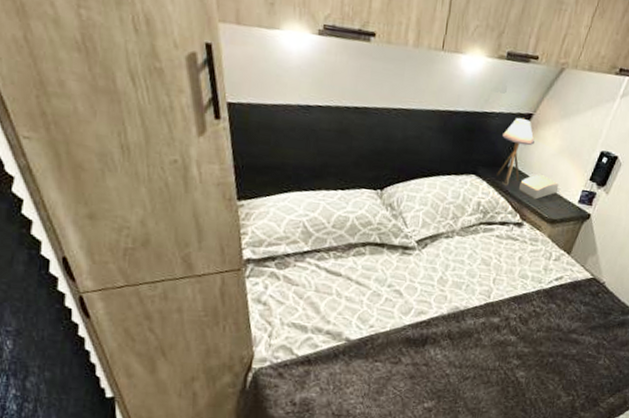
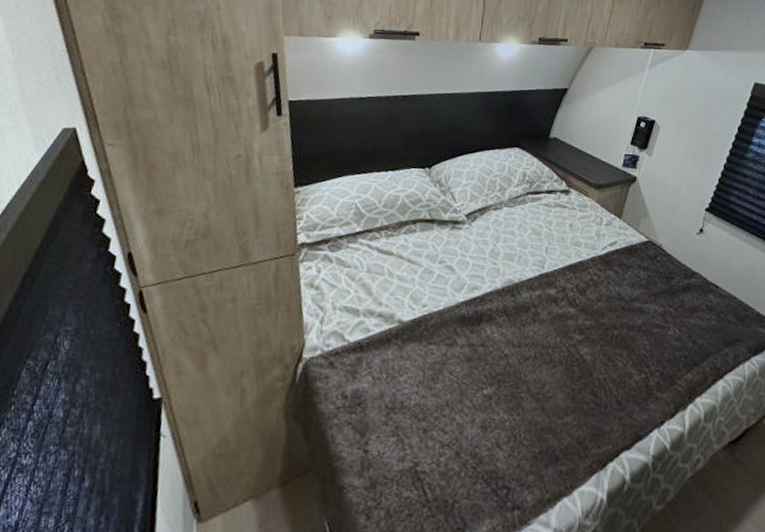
table lamp: present [496,117,534,186] -> none [539,92,572,156]
tissue dispenser: present [518,174,559,200] -> none [561,143,601,167]

